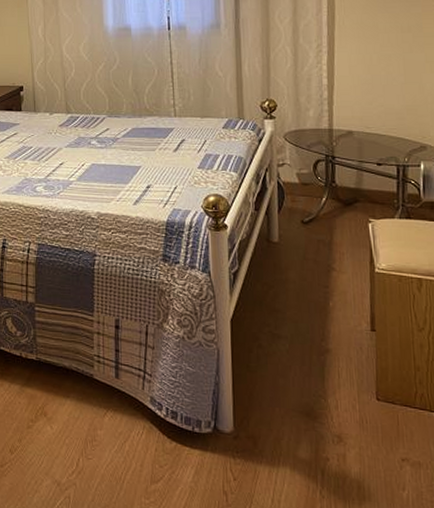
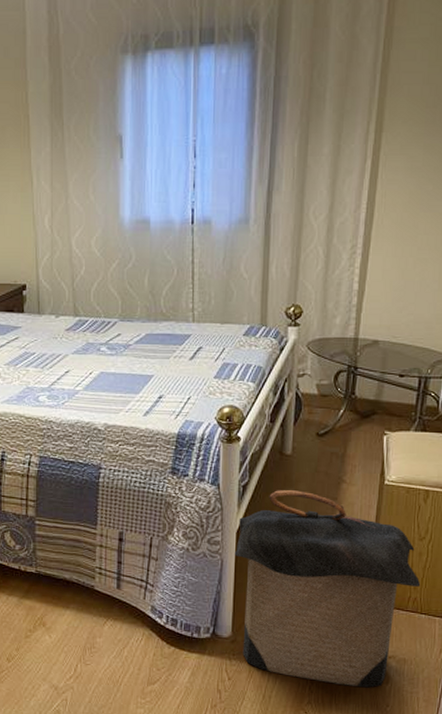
laundry hamper: none [231,278,426,495] -> present [235,490,421,688]

